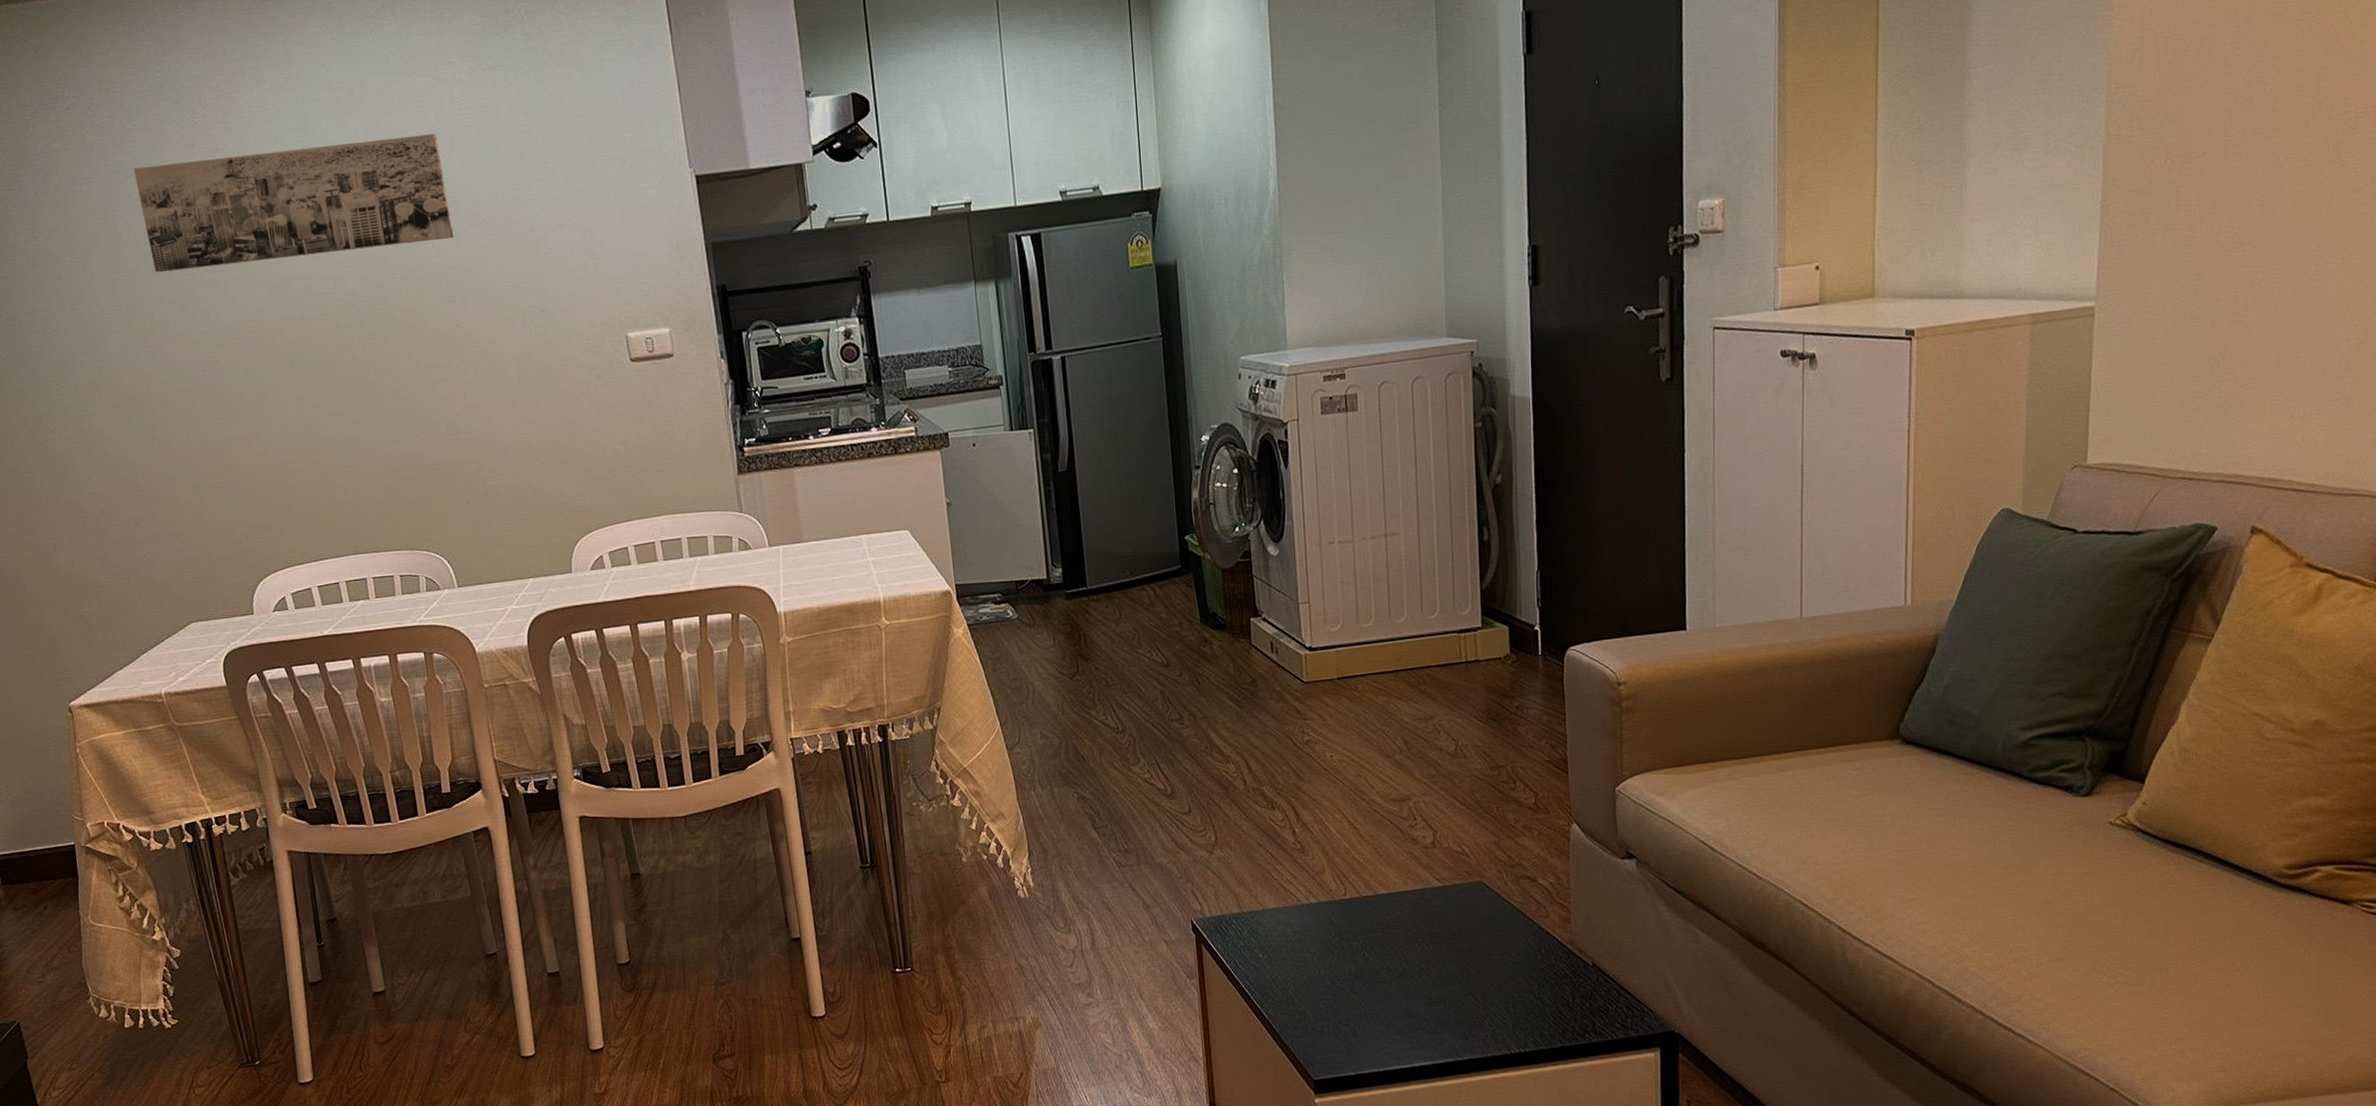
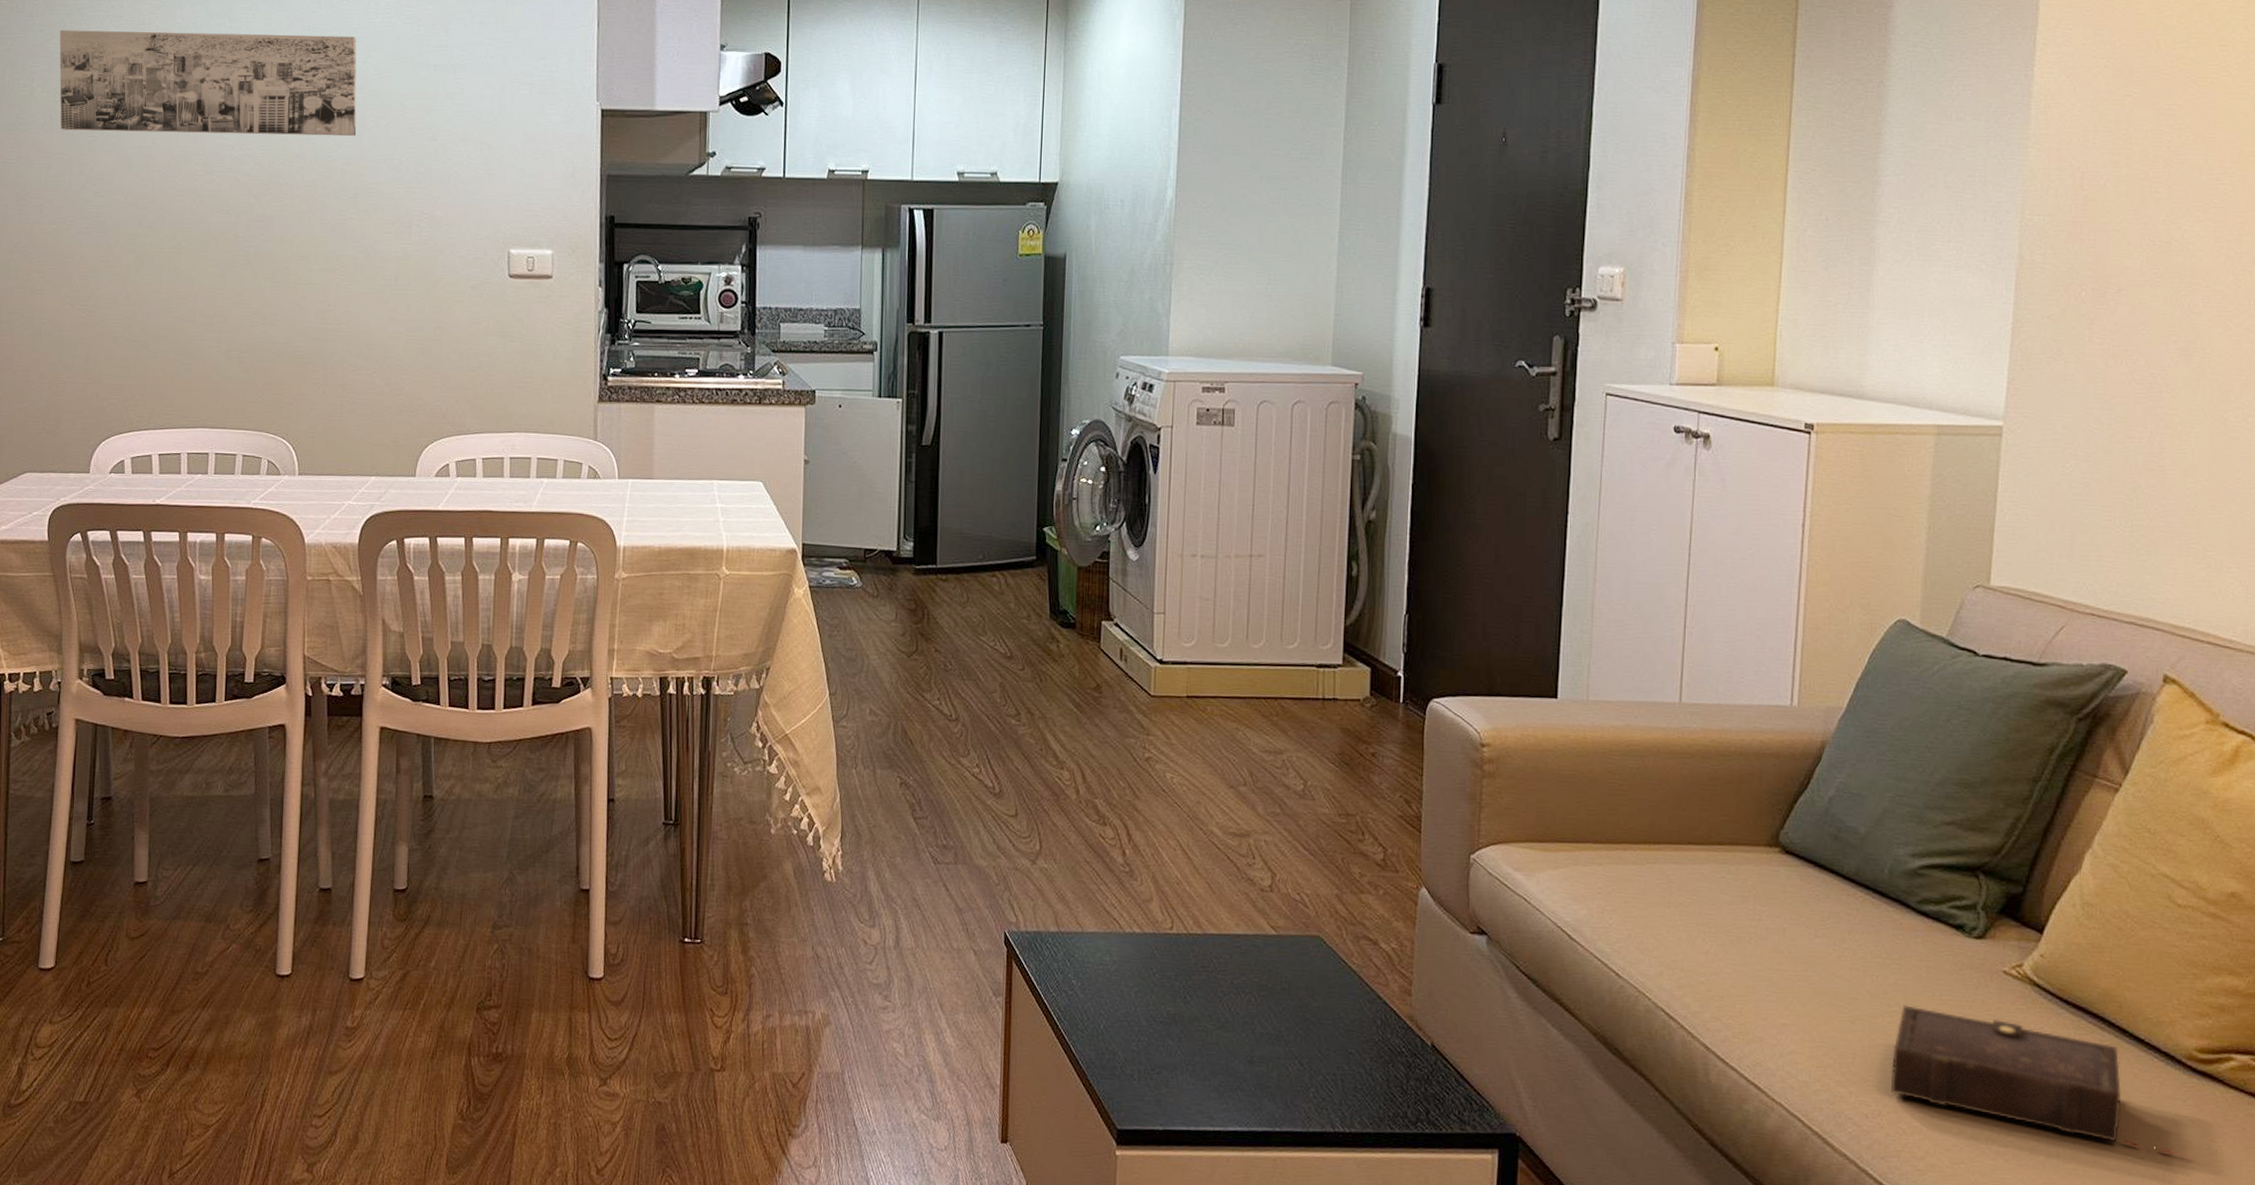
book: none [2010,865,2287,964] -> present [1891,1005,2198,1158]

